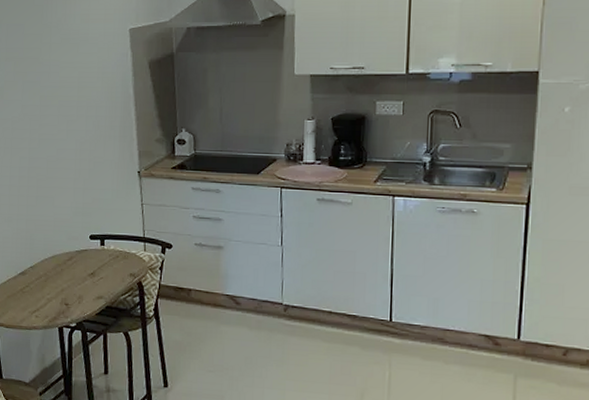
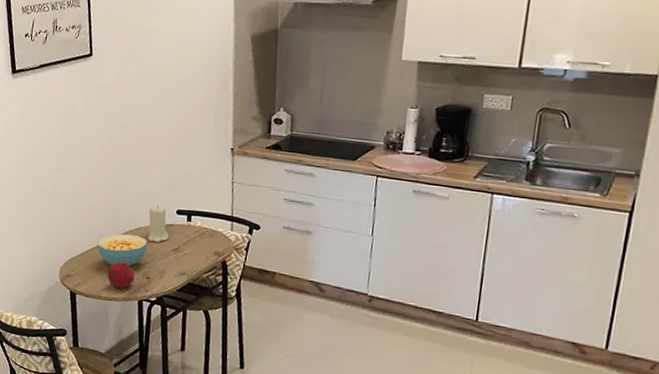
cereal bowl: none [14,263,63,294] -> present [97,234,147,266]
fruit: none [26,289,54,317] -> present [107,260,135,289]
candle: none [62,232,84,268] -> present [148,205,169,243]

